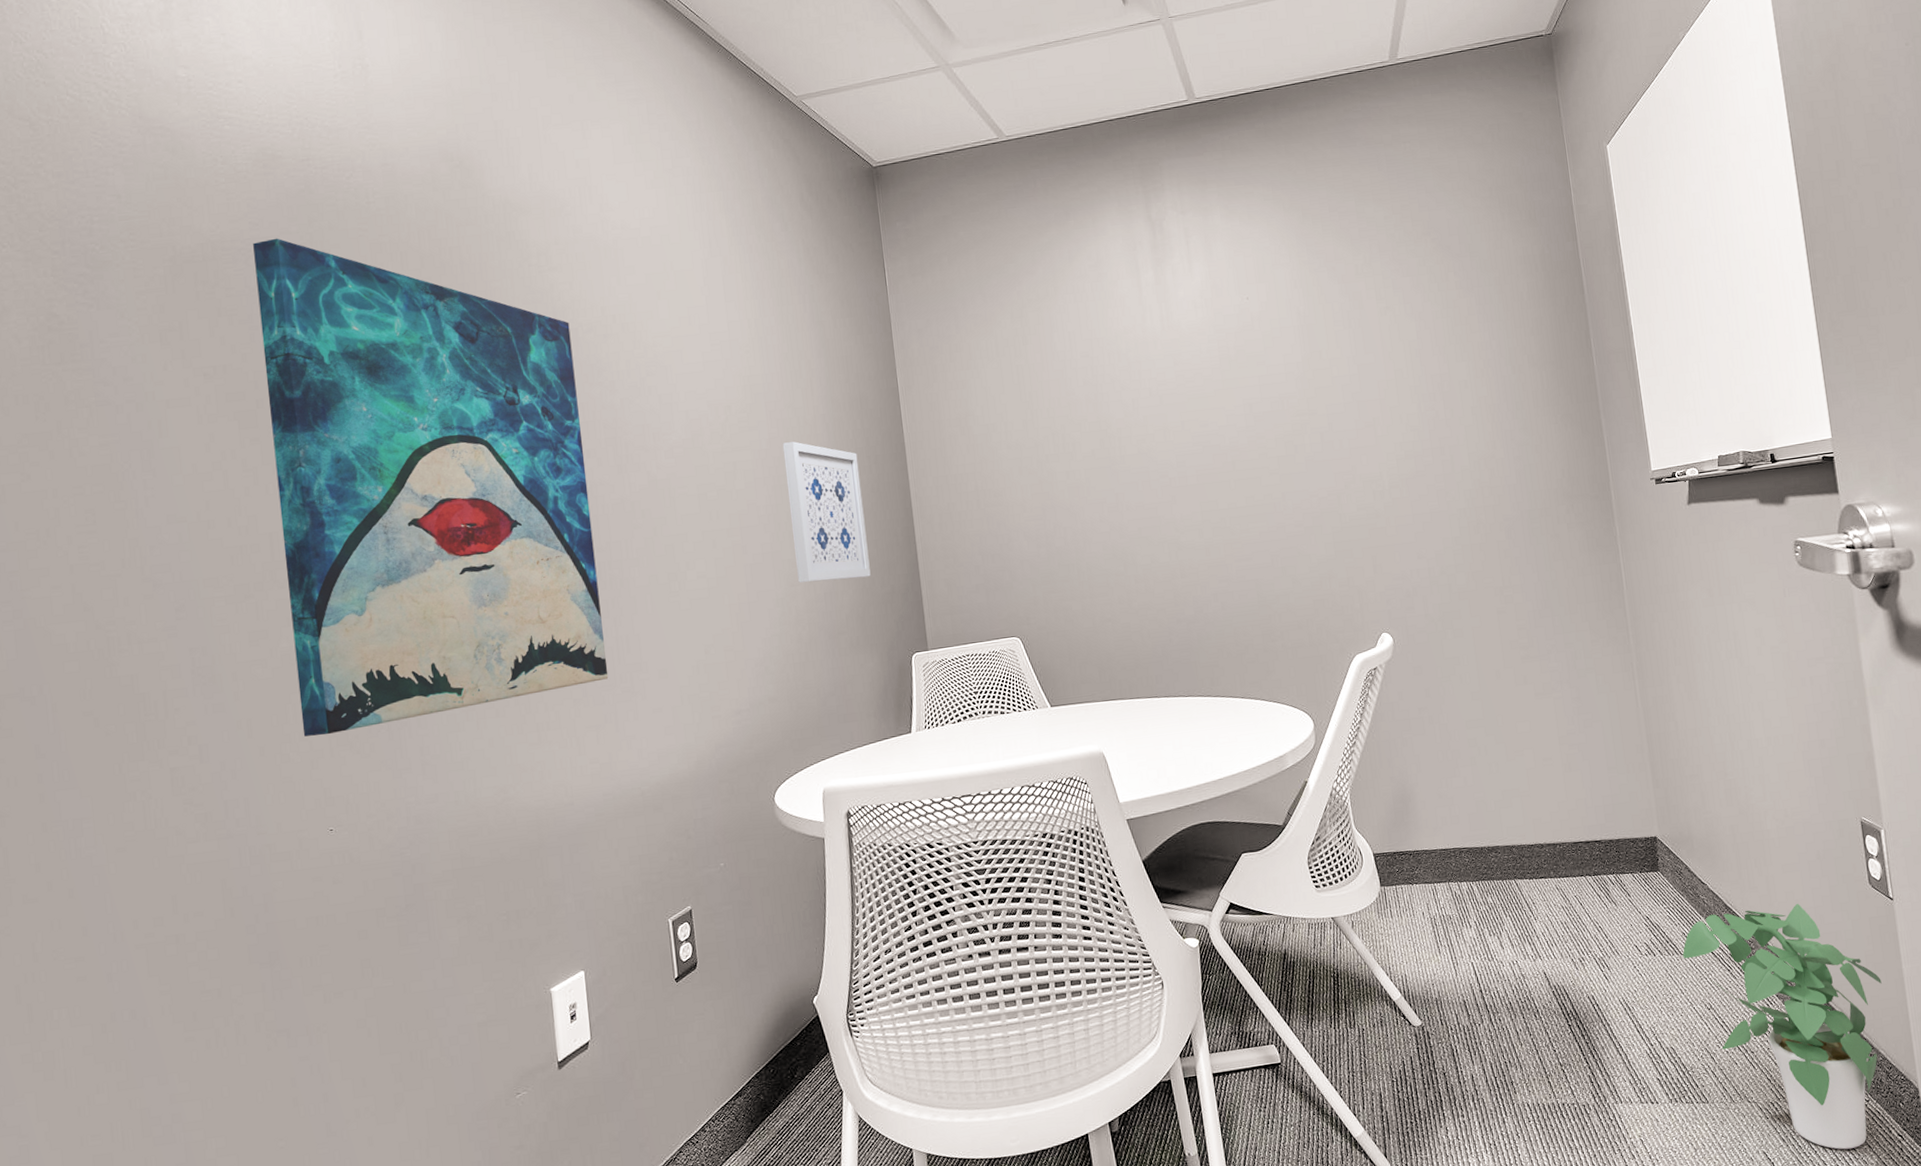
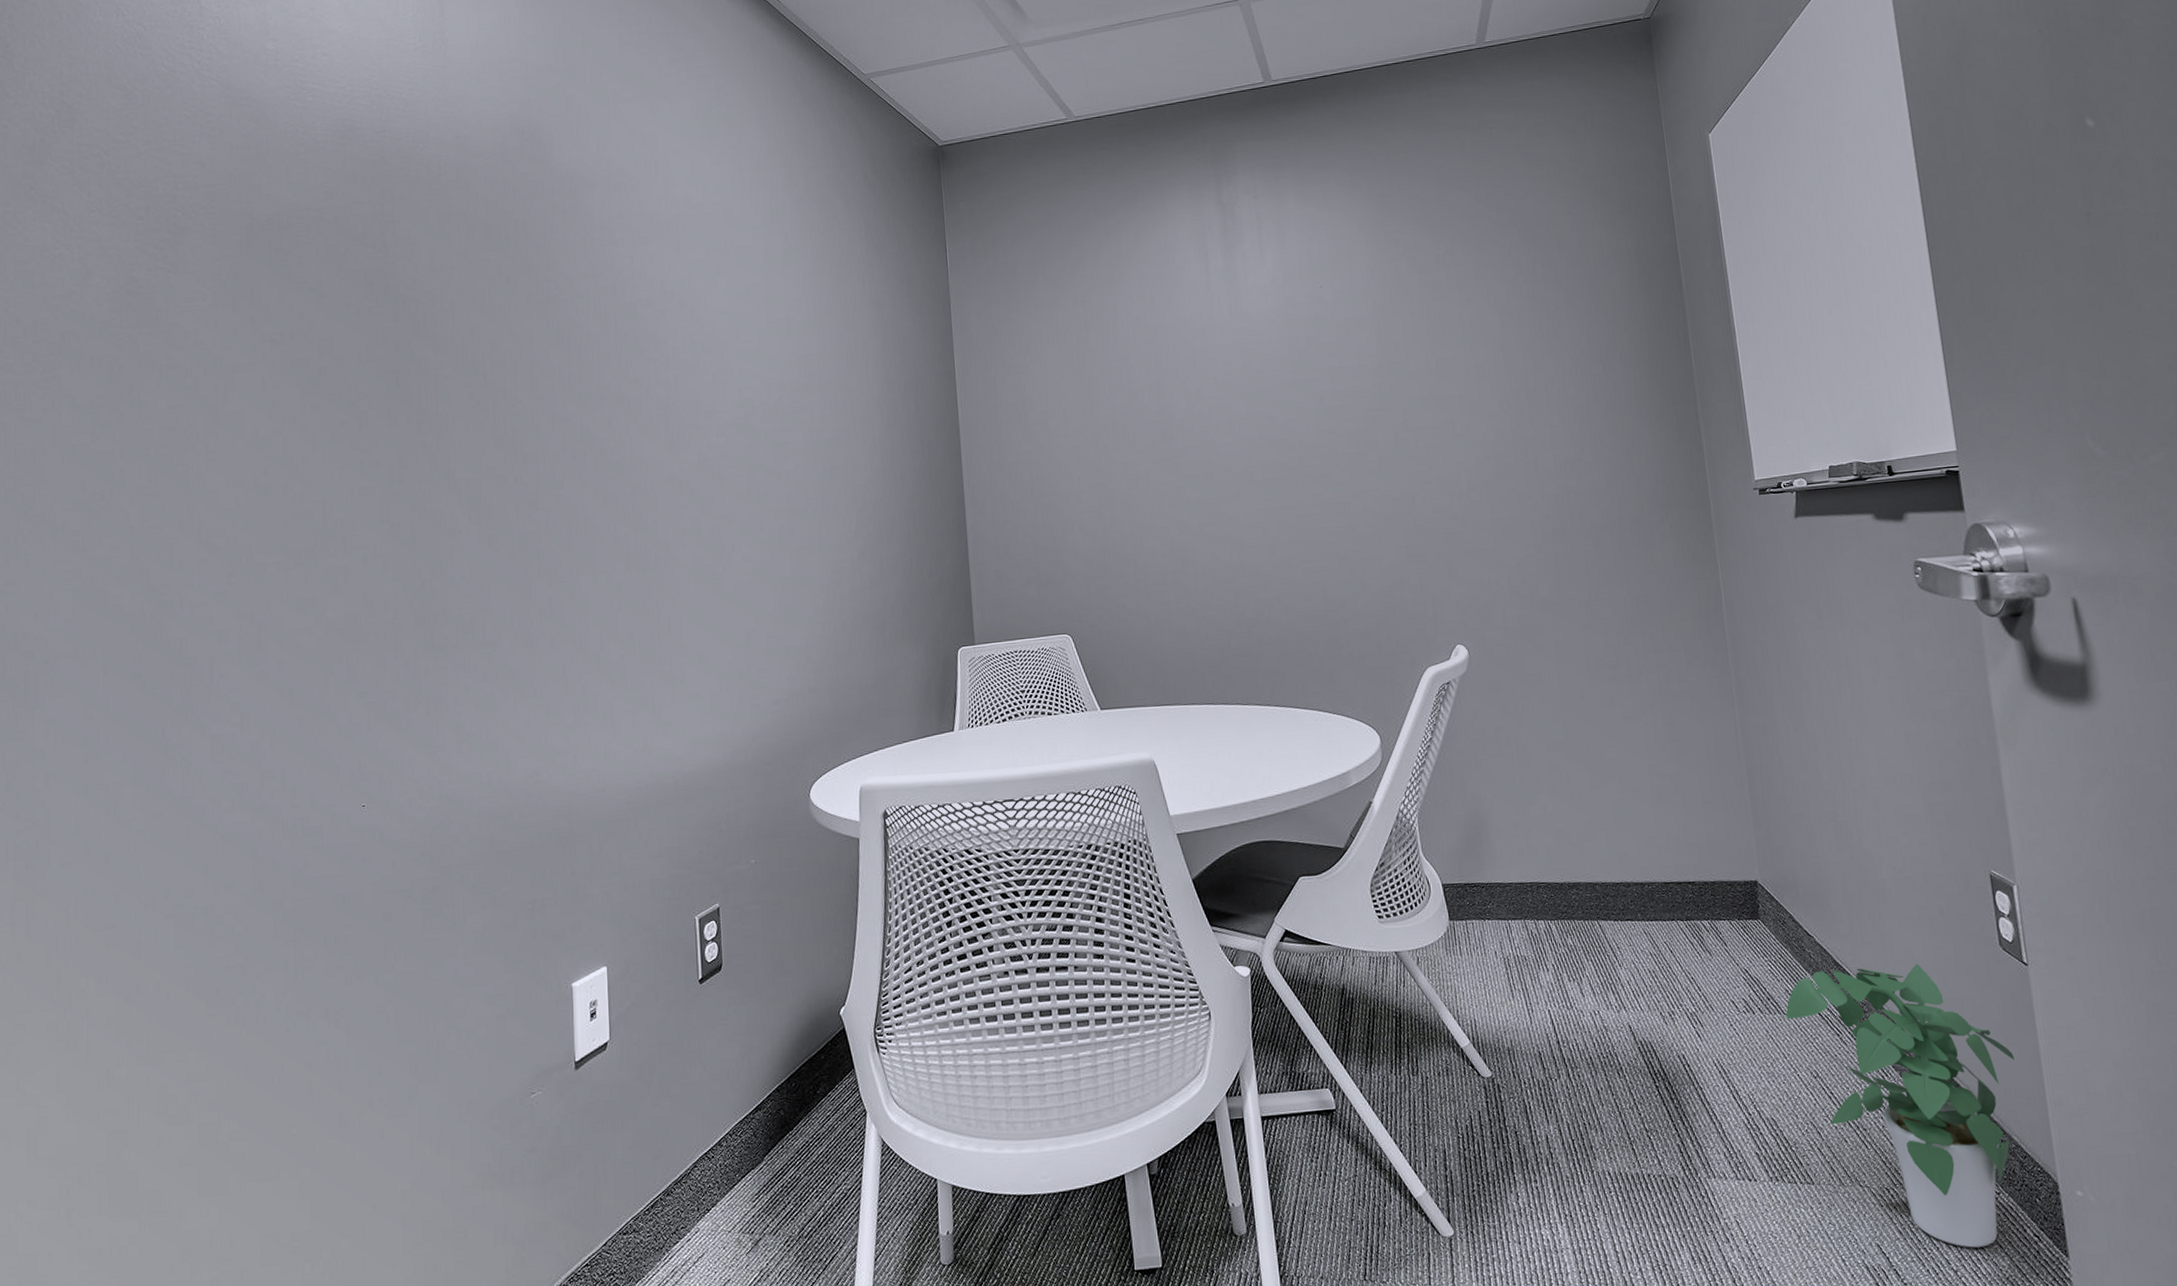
wall art: present [253,238,609,737] -> none [327,207,648,709]
wall art: present [782,441,871,583] -> none [835,423,919,569]

